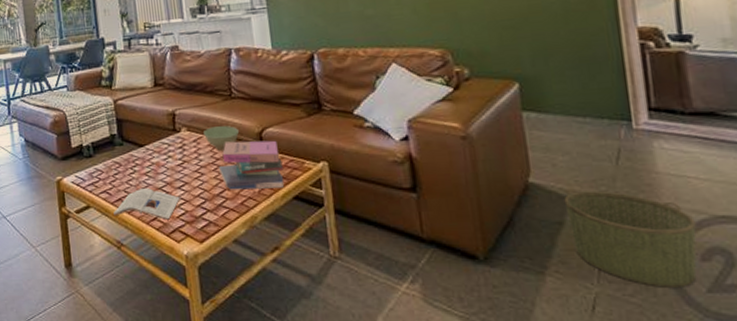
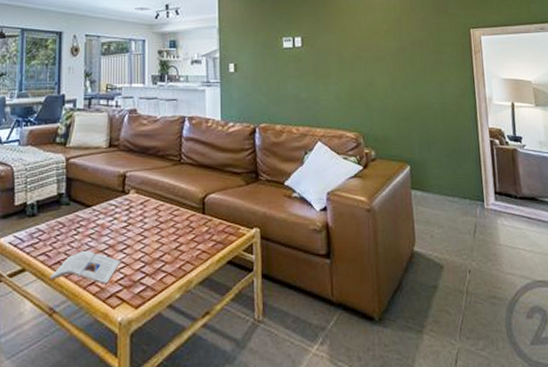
bowl: present [204,126,239,152] -> none [151,190,184,216]
books: present [218,140,284,190] -> none [161,205,221,254]
basket: present [564,190,697,288] -> none [438,259,524,342]

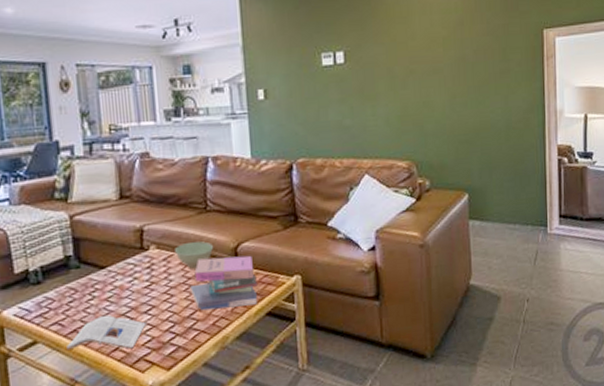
bowl: none [151,190,184,216] -> present [175,241,213,270]
books: none [161,205,221,254] -> present [189,255,258,311]

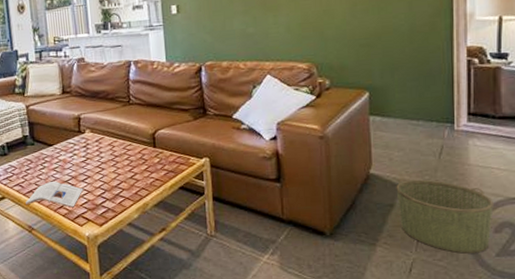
bowl: present [175,241,213,270] -> none [105,128,135,150]
books: present [189,255,258,311] -> none [116,140,172,182]
basket: none [495,288,583,366] -> present [396,179,494,254]

